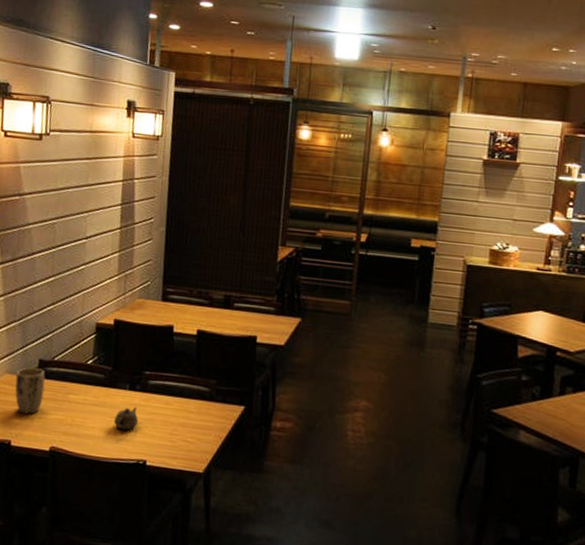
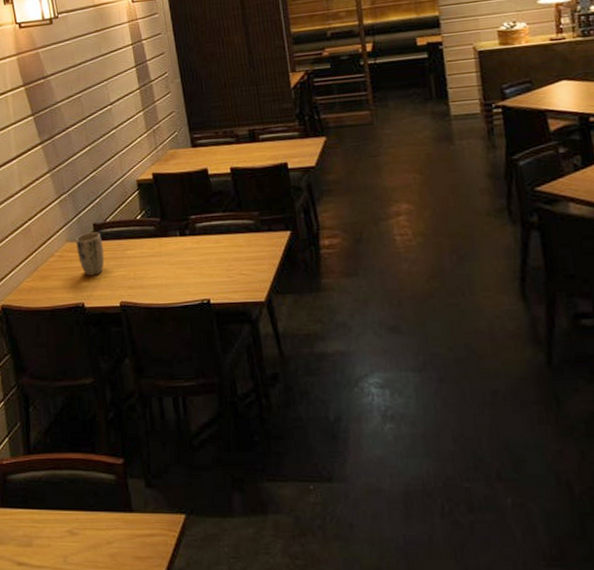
teapot: present [114,406,139,431] -> none [172,250,195,275]

